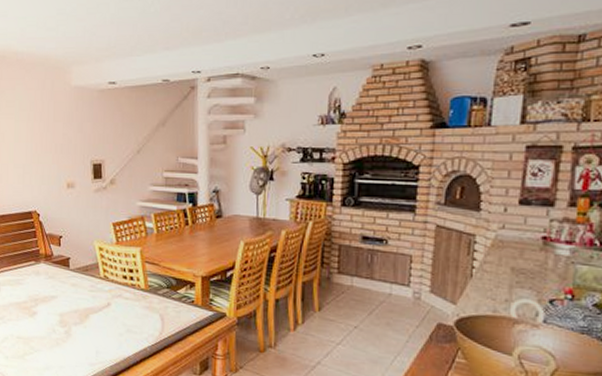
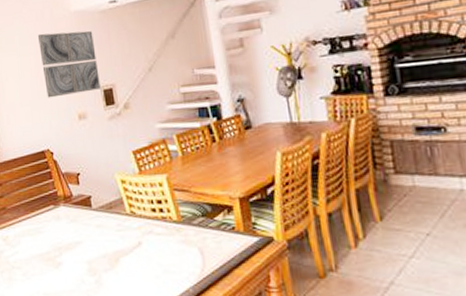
wall art: none [37,102,91,164] -> present [37,31,100,98]

